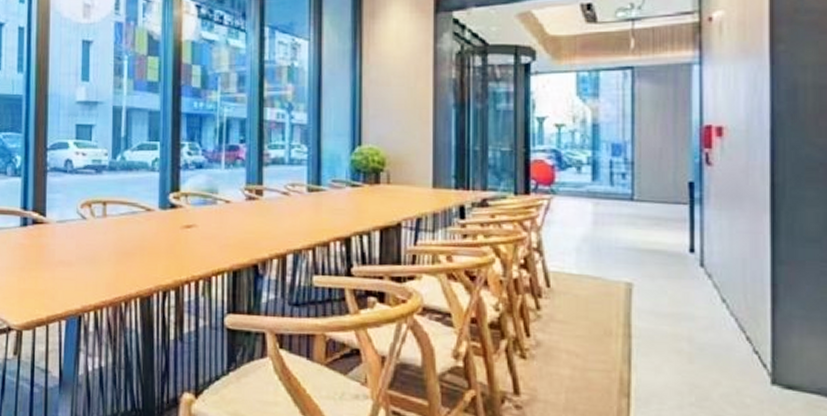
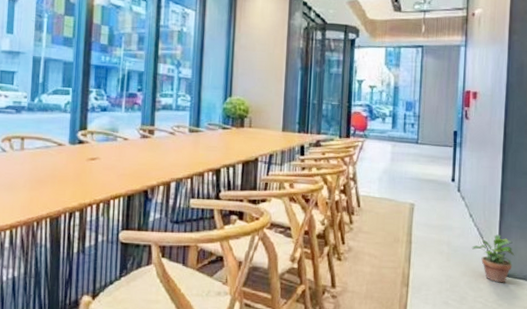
potted plant: none [727,328,801,398] -> present [471,234,515,283]

